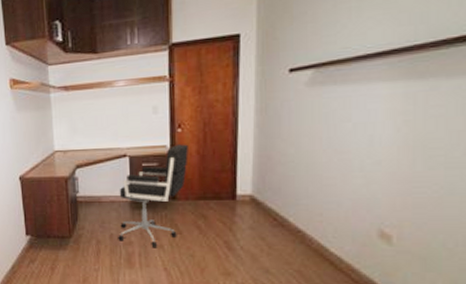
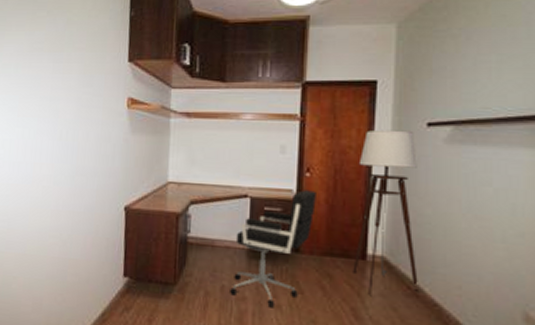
floor lamp: none [224,78,285,229] -> present [352,129,420,295]

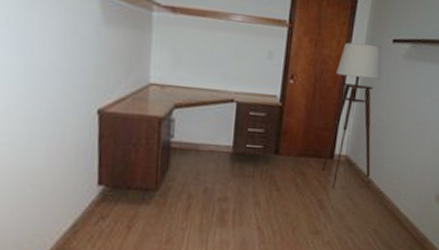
office chair: present [230,190,316,307] -> none [213,96,298,204]

